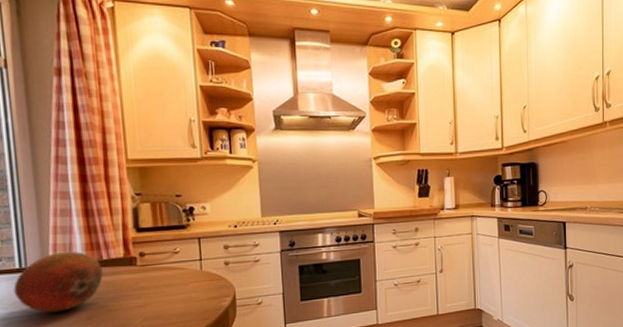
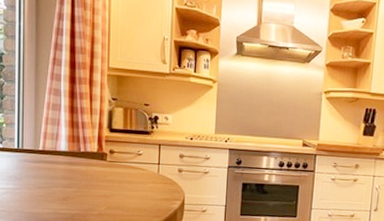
fruit: present [13,251,103,313] -> none [11,139,79,190]

